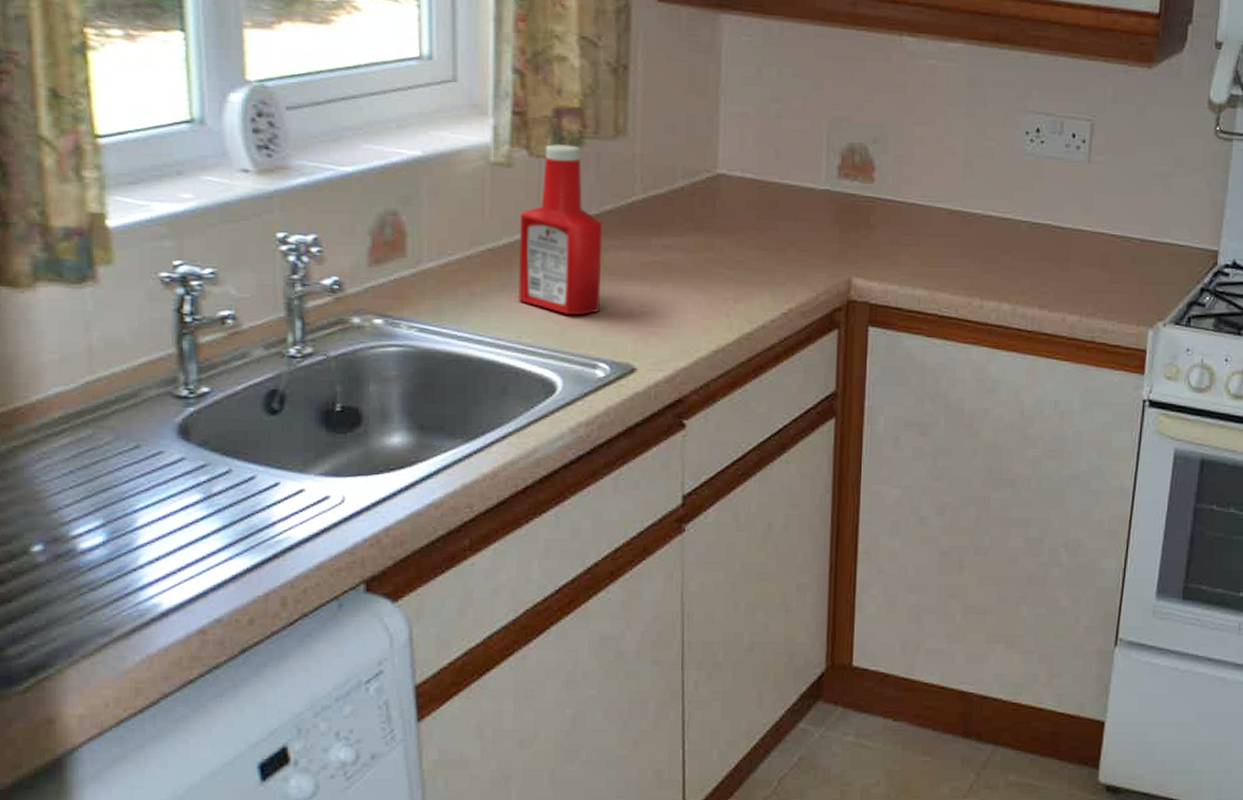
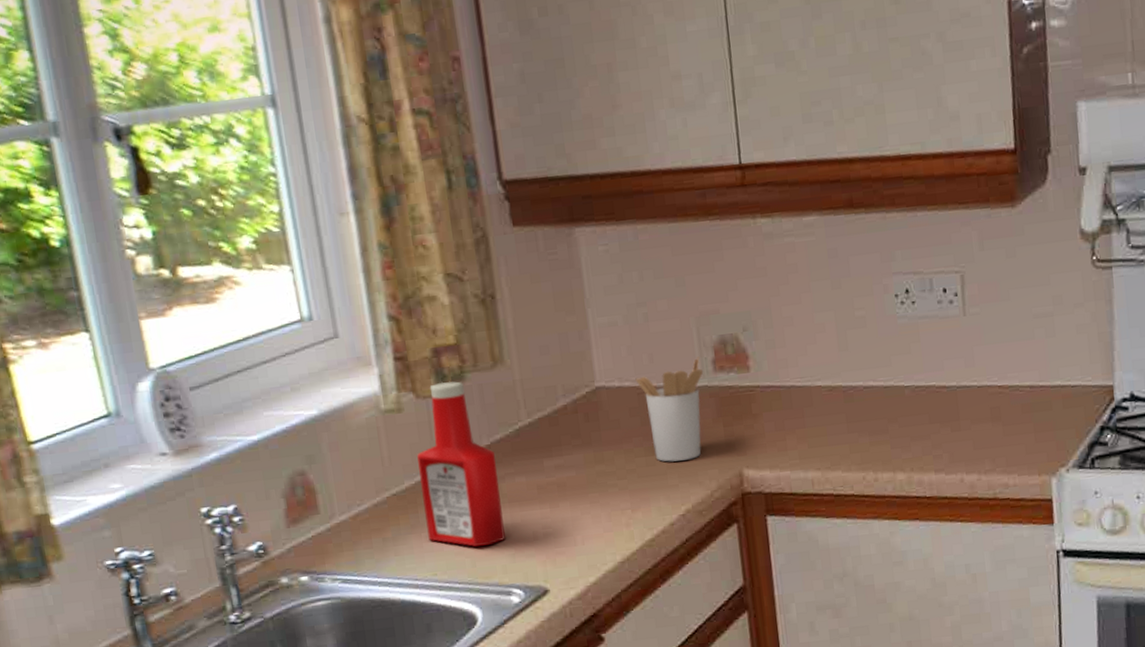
utensil holder: none [758,160,828,260] -> present [635,357,704,462]

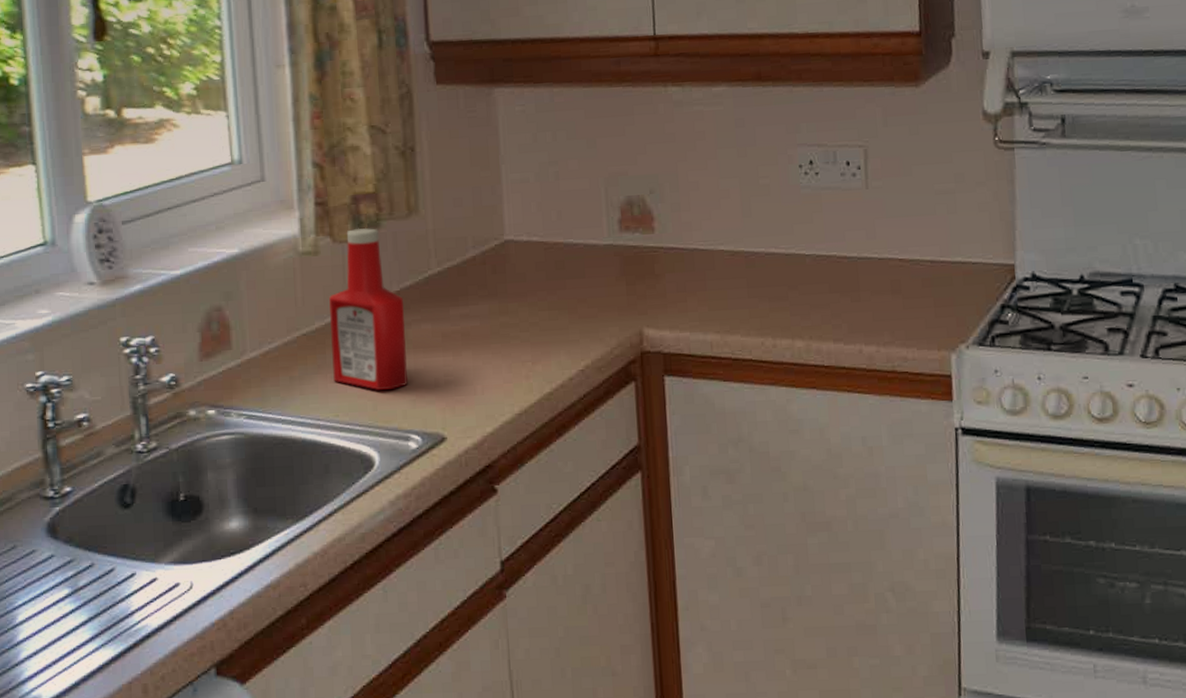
utensil holder: present [635,357,704,462] -> none [543,216,610,317]

